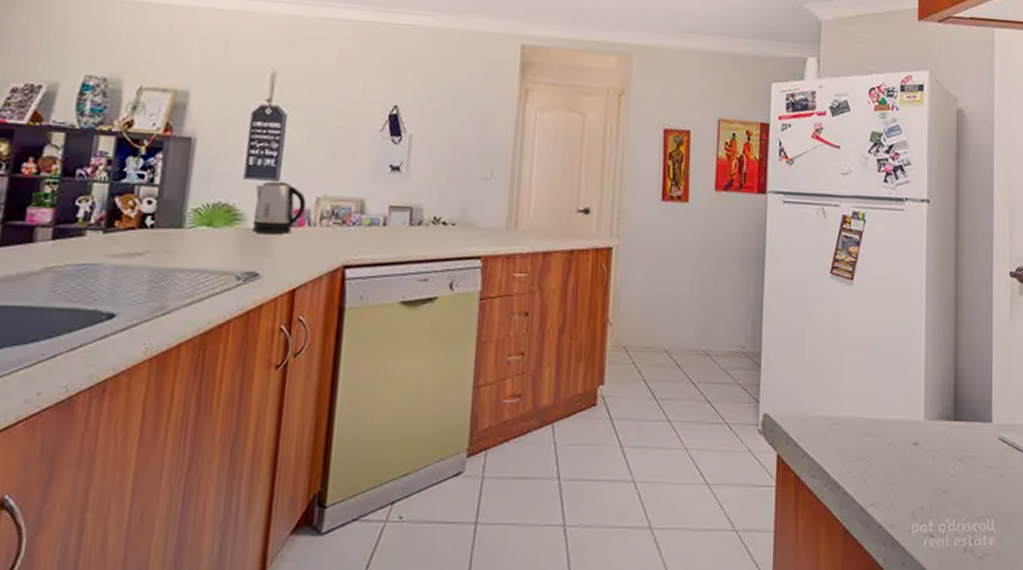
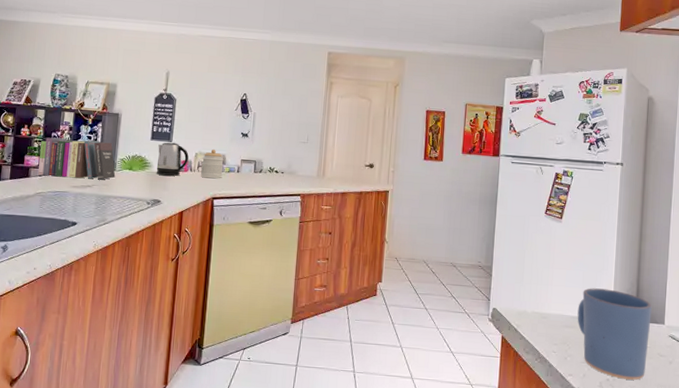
books: none [50,176,184,244] -> present [38,137,116,180]
jar: none [324,190,362,237] -> present [200,149,224,179]
mug: none [878,376,975,505] -> present [577,288,652,380]

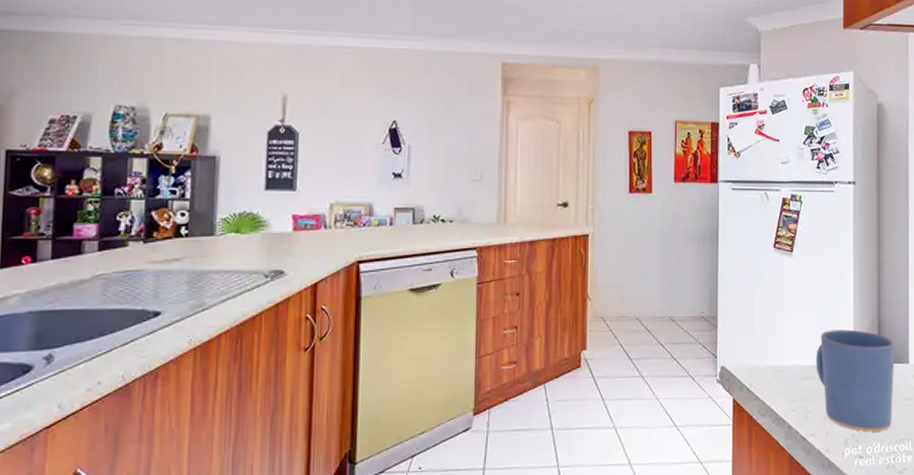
books: present [38,137,116,180] -> none [97,195,216,250]
kettle: present [156,142,189,177] -> none [275,191,321,238]
jar: present [200,149,224,179] -> none [338,196,370,236]

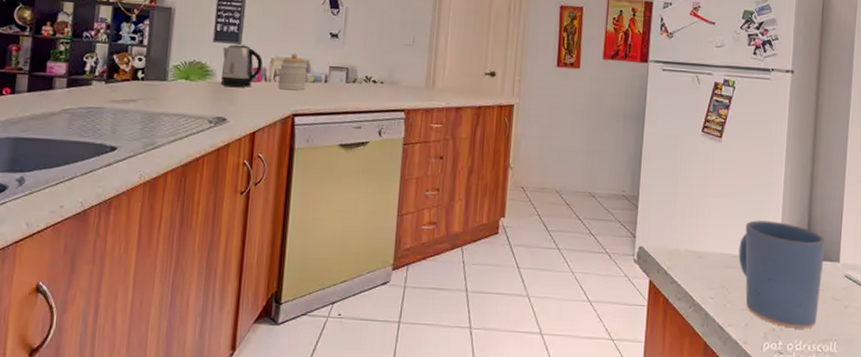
kettle: none [275,191,321,238] -> present [220,44,263,88]
jar: none [338,196,370,236] -> present [277,53,308,91]

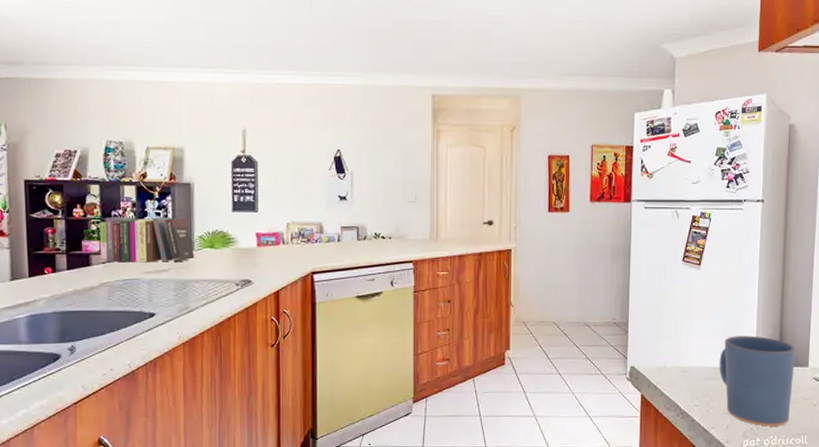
books: none [65,38,168,93] -> present [100,217,195,263]
kettle: present [220,44,263,88] -> none [242,212,279,252]
jar: present [277,53,308,91] -> none [295,216,321,251]

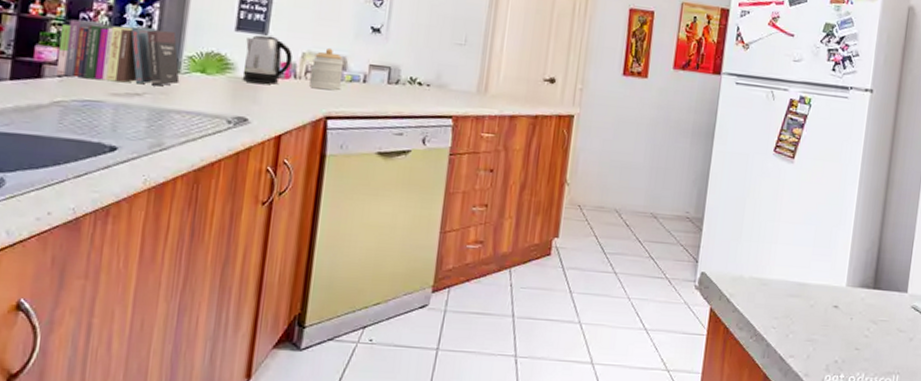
kettle: none [242,212,279,252] -> present [242,34,293,85]
jar: none [295,216,321,251] -> present [308,47,344,91]
mug: present [719,336,796,427] -> none [804,247,895,361]

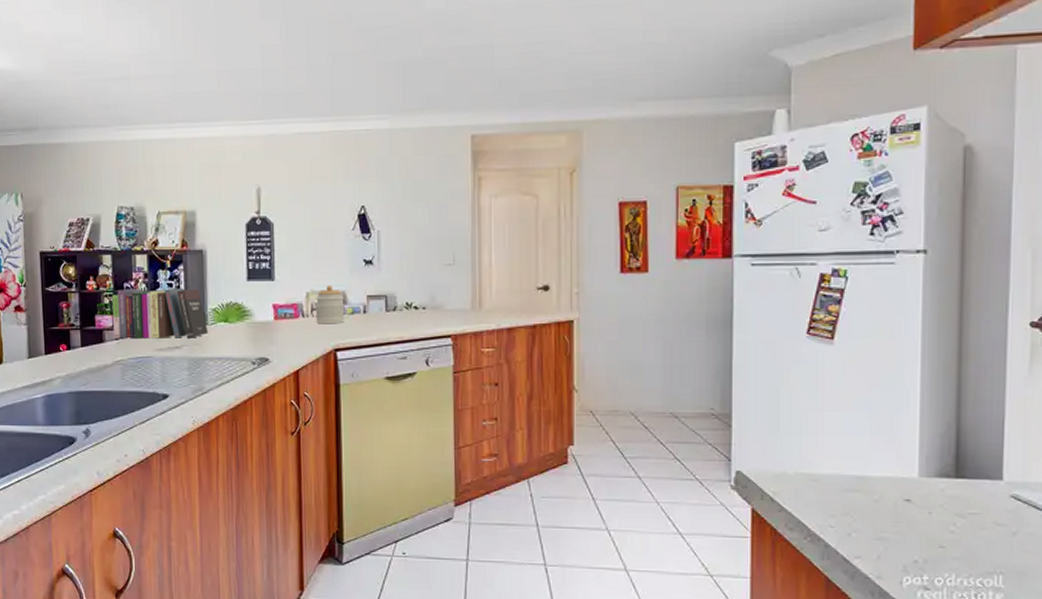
kettle: present [242,34,293,85] -> none [257,281,298,326]

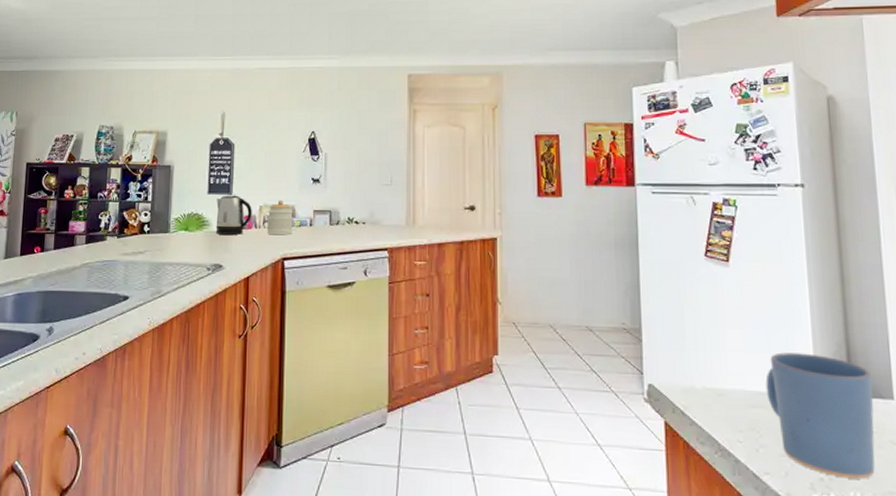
books: present [112,288,209,339] -> none [84,198,170,245]
kettle: none [257,281,298,326] -> present [215,195,252,236]
mug: none [864,434,982,560] -> present [765,352,875,479]

